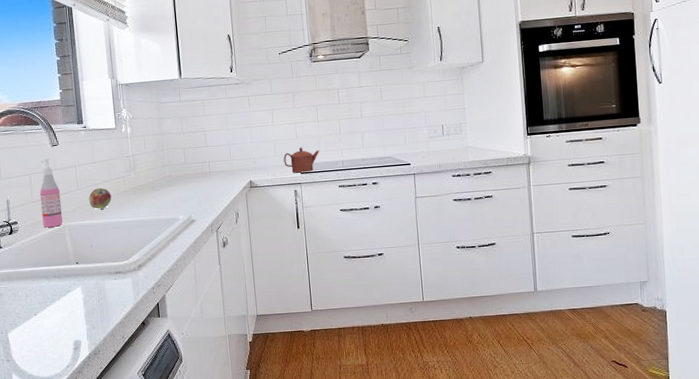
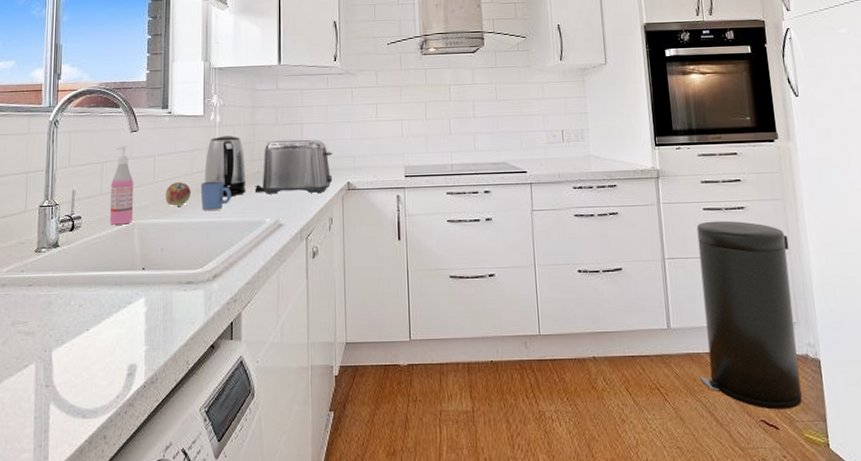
mug: none [119,185,148,213] -> present [201,181,231,212]
kettle: none [121,145,160,199] -> present [204,136,246,197]
toaster: none [167,144,237,195] -> present [254,139,333,194]
teapot: present [283,147,320,173] -> none [386,147,427,176]
pedal bin: none [561,198,648,352] -> present [696,220,802,410]

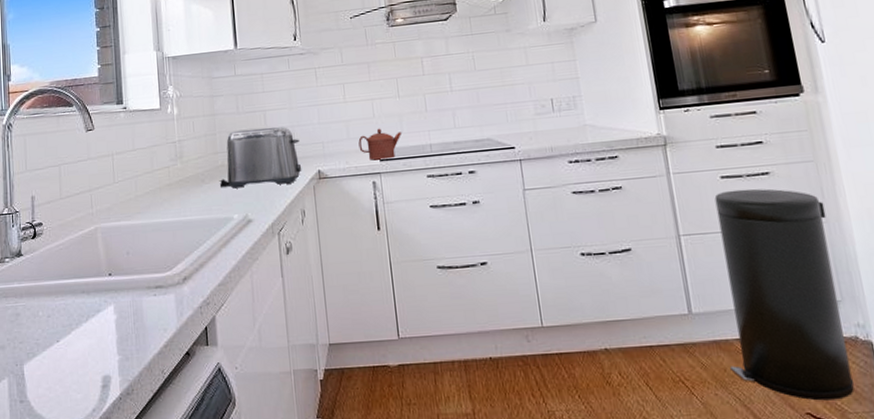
soap dispenser: present [109,146,134,225] -> none [70,146,96,230]
fruit: present [165,182,191,206] -> none [127,181,153,207]
mug: present [201,181,231,212] -> none [162,177,196,211]
kettle: present [204,136,246,197] -> none [165,128,211,194]
teapot: none [386,147,427,176] -> present [358,128,403,161]

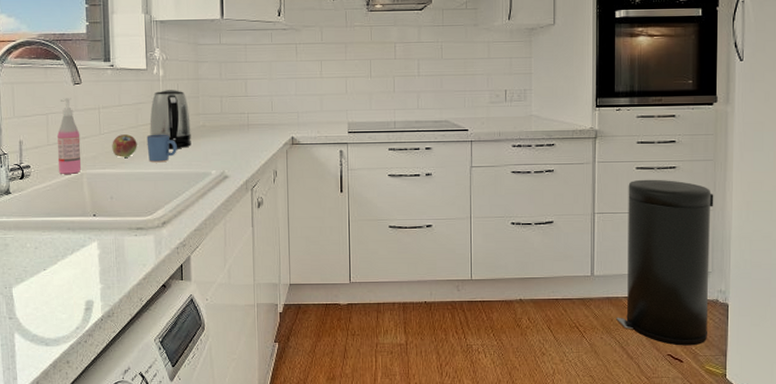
soap dispenser: none [70,146,96,230] -> present [57,98,82,174]
fruit: none [127,181,153,207] -> present [112,134,137,157]
mug: none [162,177,196,211] -> present [146,134,177,163]
kettle: none [165,128,211,194] -> present [149,90,191,149]
toaster: present [219,126,302,189] -> none [200,94,277,147]
teapot: present [358,128,403,161] -> none [330,104,371,132]

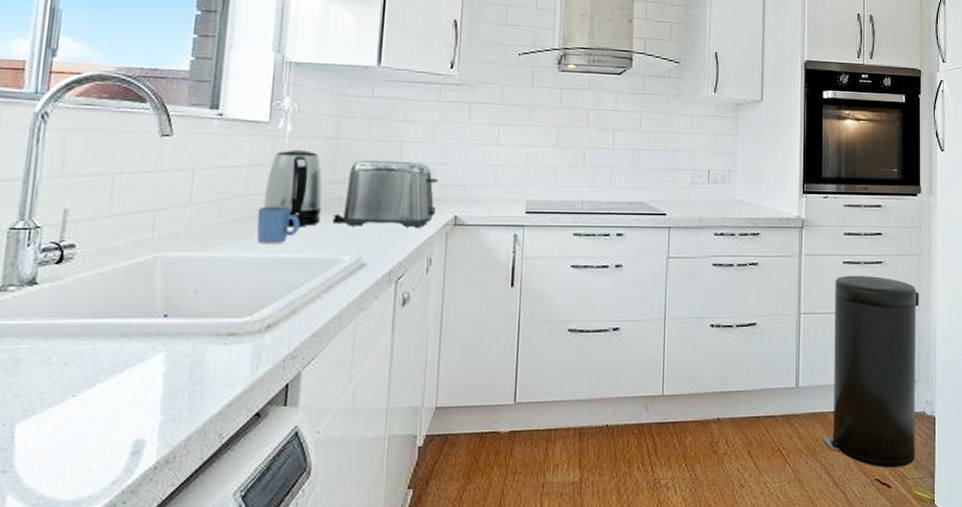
soap dispenser: present [57,98,82,174] -> none [118,153,161,257]
fruit: present [112,134,137,157] -> none [205,205,244,236]
toaster: none [200,94,277,147] -> present [332,160,438,227]

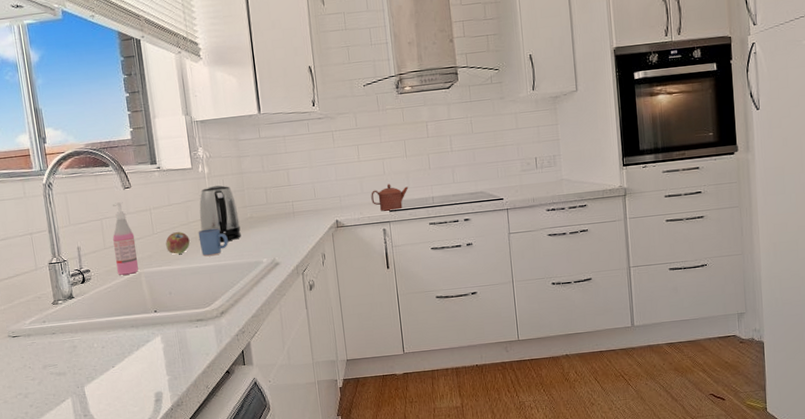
soap dispenser: none [118,153,161,257] -> present [112,202,139,275]
fruit: none [205,205,244,236] -> present [165,232,190,254]
toaster: present [332,160,438,227] -> none [249,183,322,237]
teapot: none [505,178,555,212] -> present [371,183,409,211]
pedal bin: present [822,275,919,468] -> none [659,229,746,385]

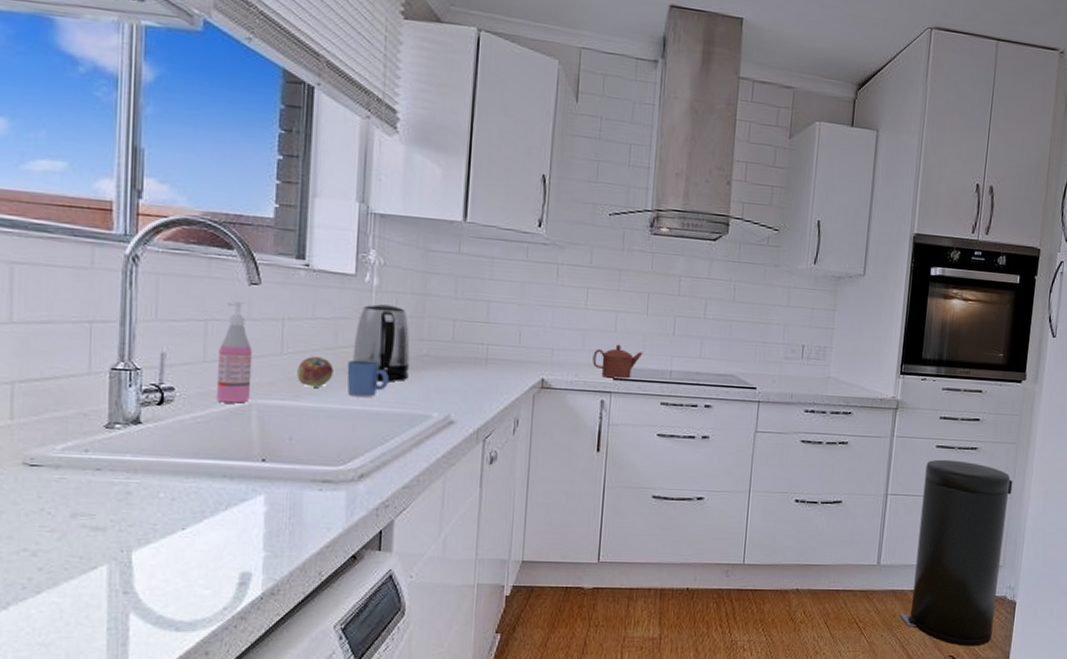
pedal bin: none [659,229,746,385] -> present [899,459,1013,647]

